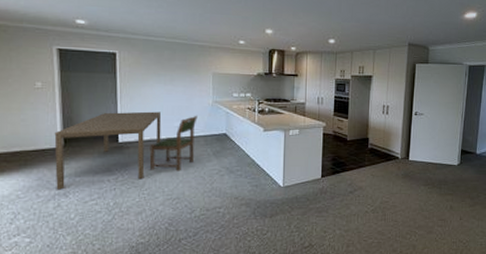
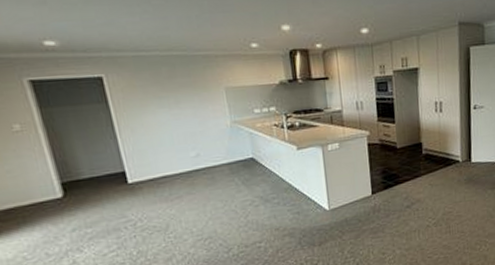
dining table: present [54,111,162,190] -> none [50,141,178,246]
dining chair: present [149,115,198,171] -> none [165,140,221,210]

